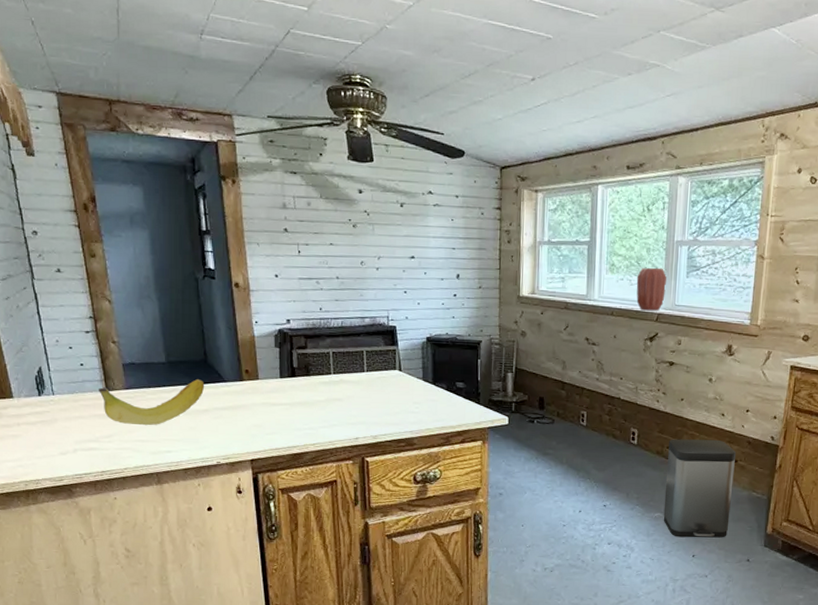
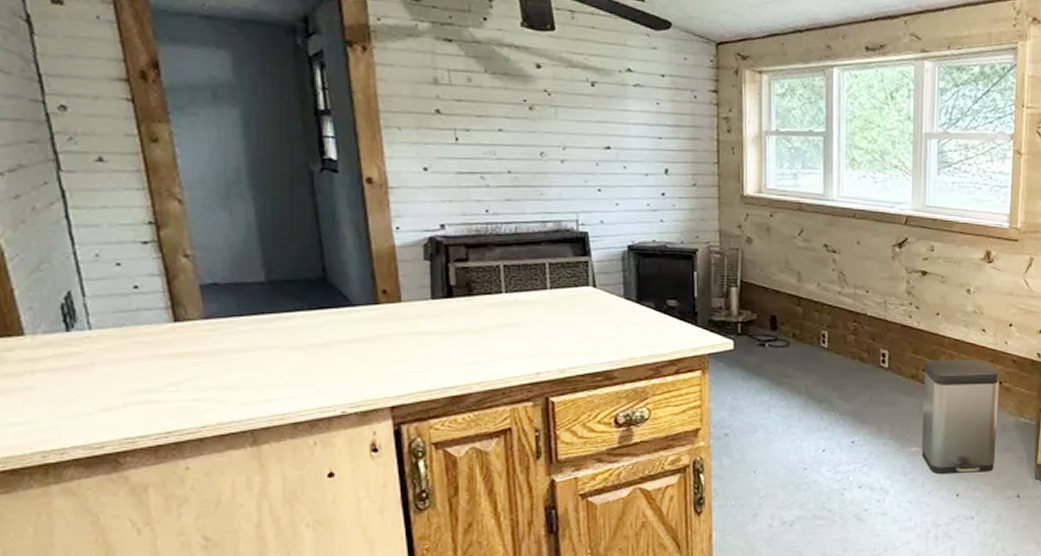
fruit: present [99,378,205,426] -> none [162,302,324,368]
vase: present [636,267,667,311] -> none [881,163,915,213]

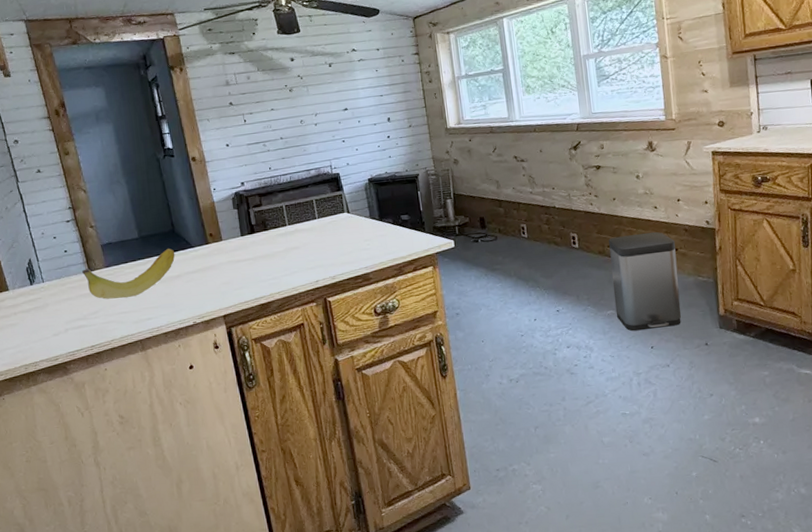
fruit: none [162,302,324,368] -> present [82,248,175,300]

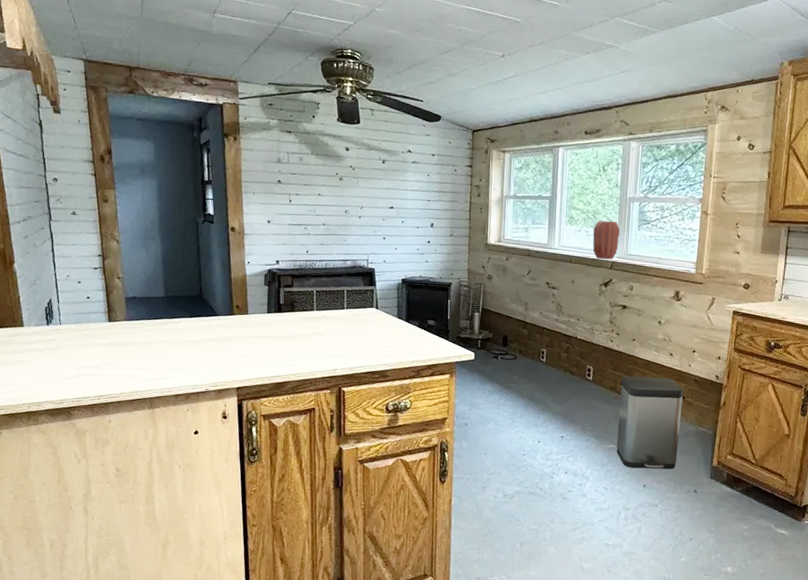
fruit: present [82,248,175,300] -> none [102,312,199,355]
vase: none [552,81,581,123] -> present [592,220,620,260]

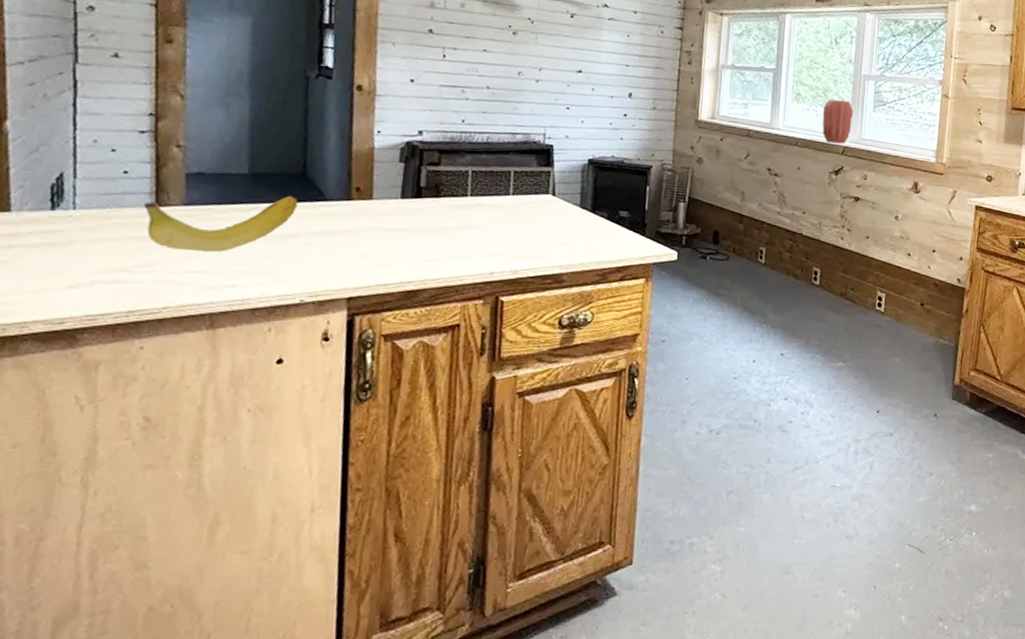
fruit: none [102,312,199,355] -> present [144,195,299,253]
pedal bin: present [616,376,684,470] -> none [846,279,923,391]

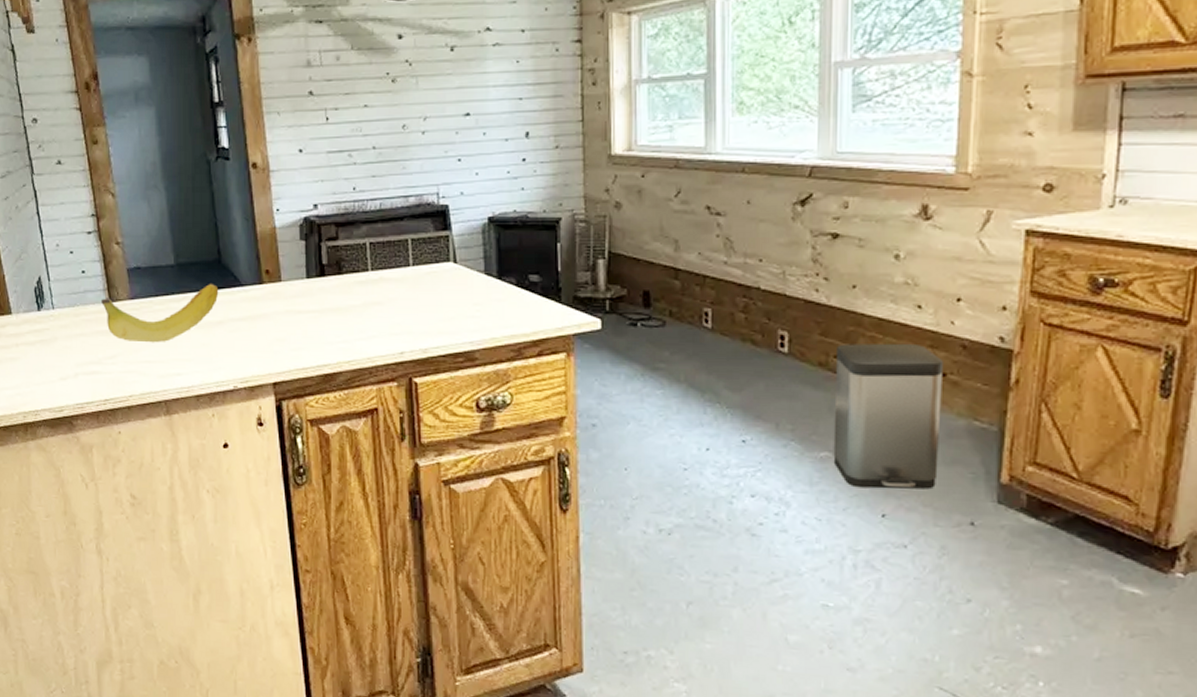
vase: present [822,99,853,144] -> none [777,101,822,163]
pedal bin: none [846,279,923,391] -> present [833,343,945,489]

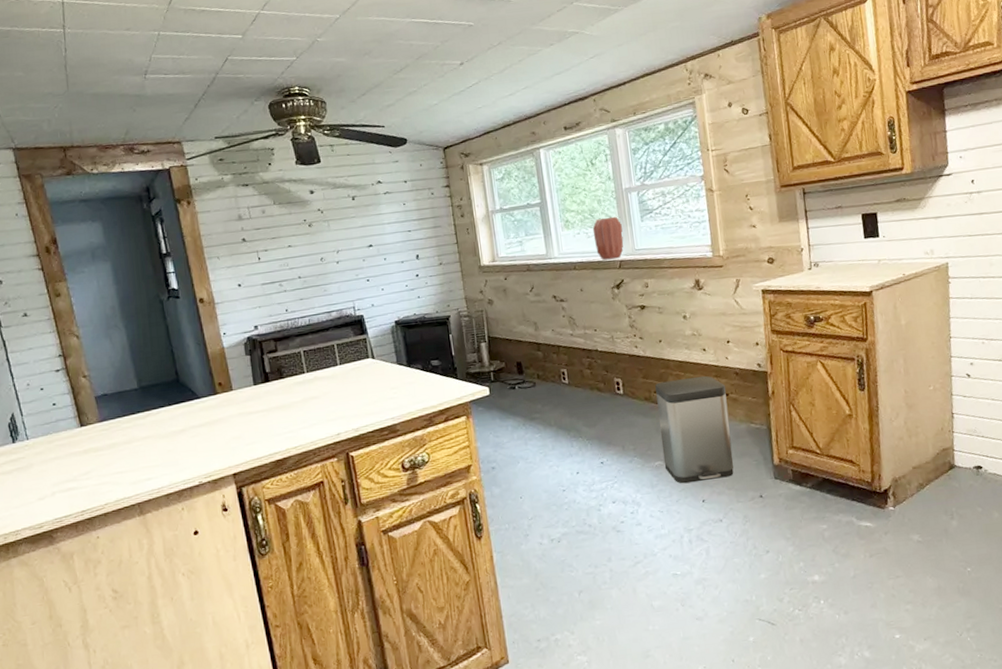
fruit: present [101,283,219,343] -> none [73,399,180,458]
vase: none [777,101,822,163] -> present [592,216,624,260]

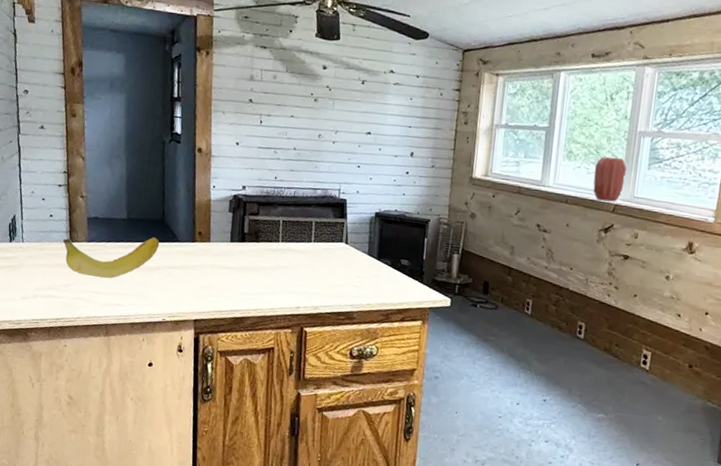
fruit: none [73,399,180,458] -> present [63,236,160,279]
pedal bin: present [655,375,734,484] -> none [607,336,692,448]

